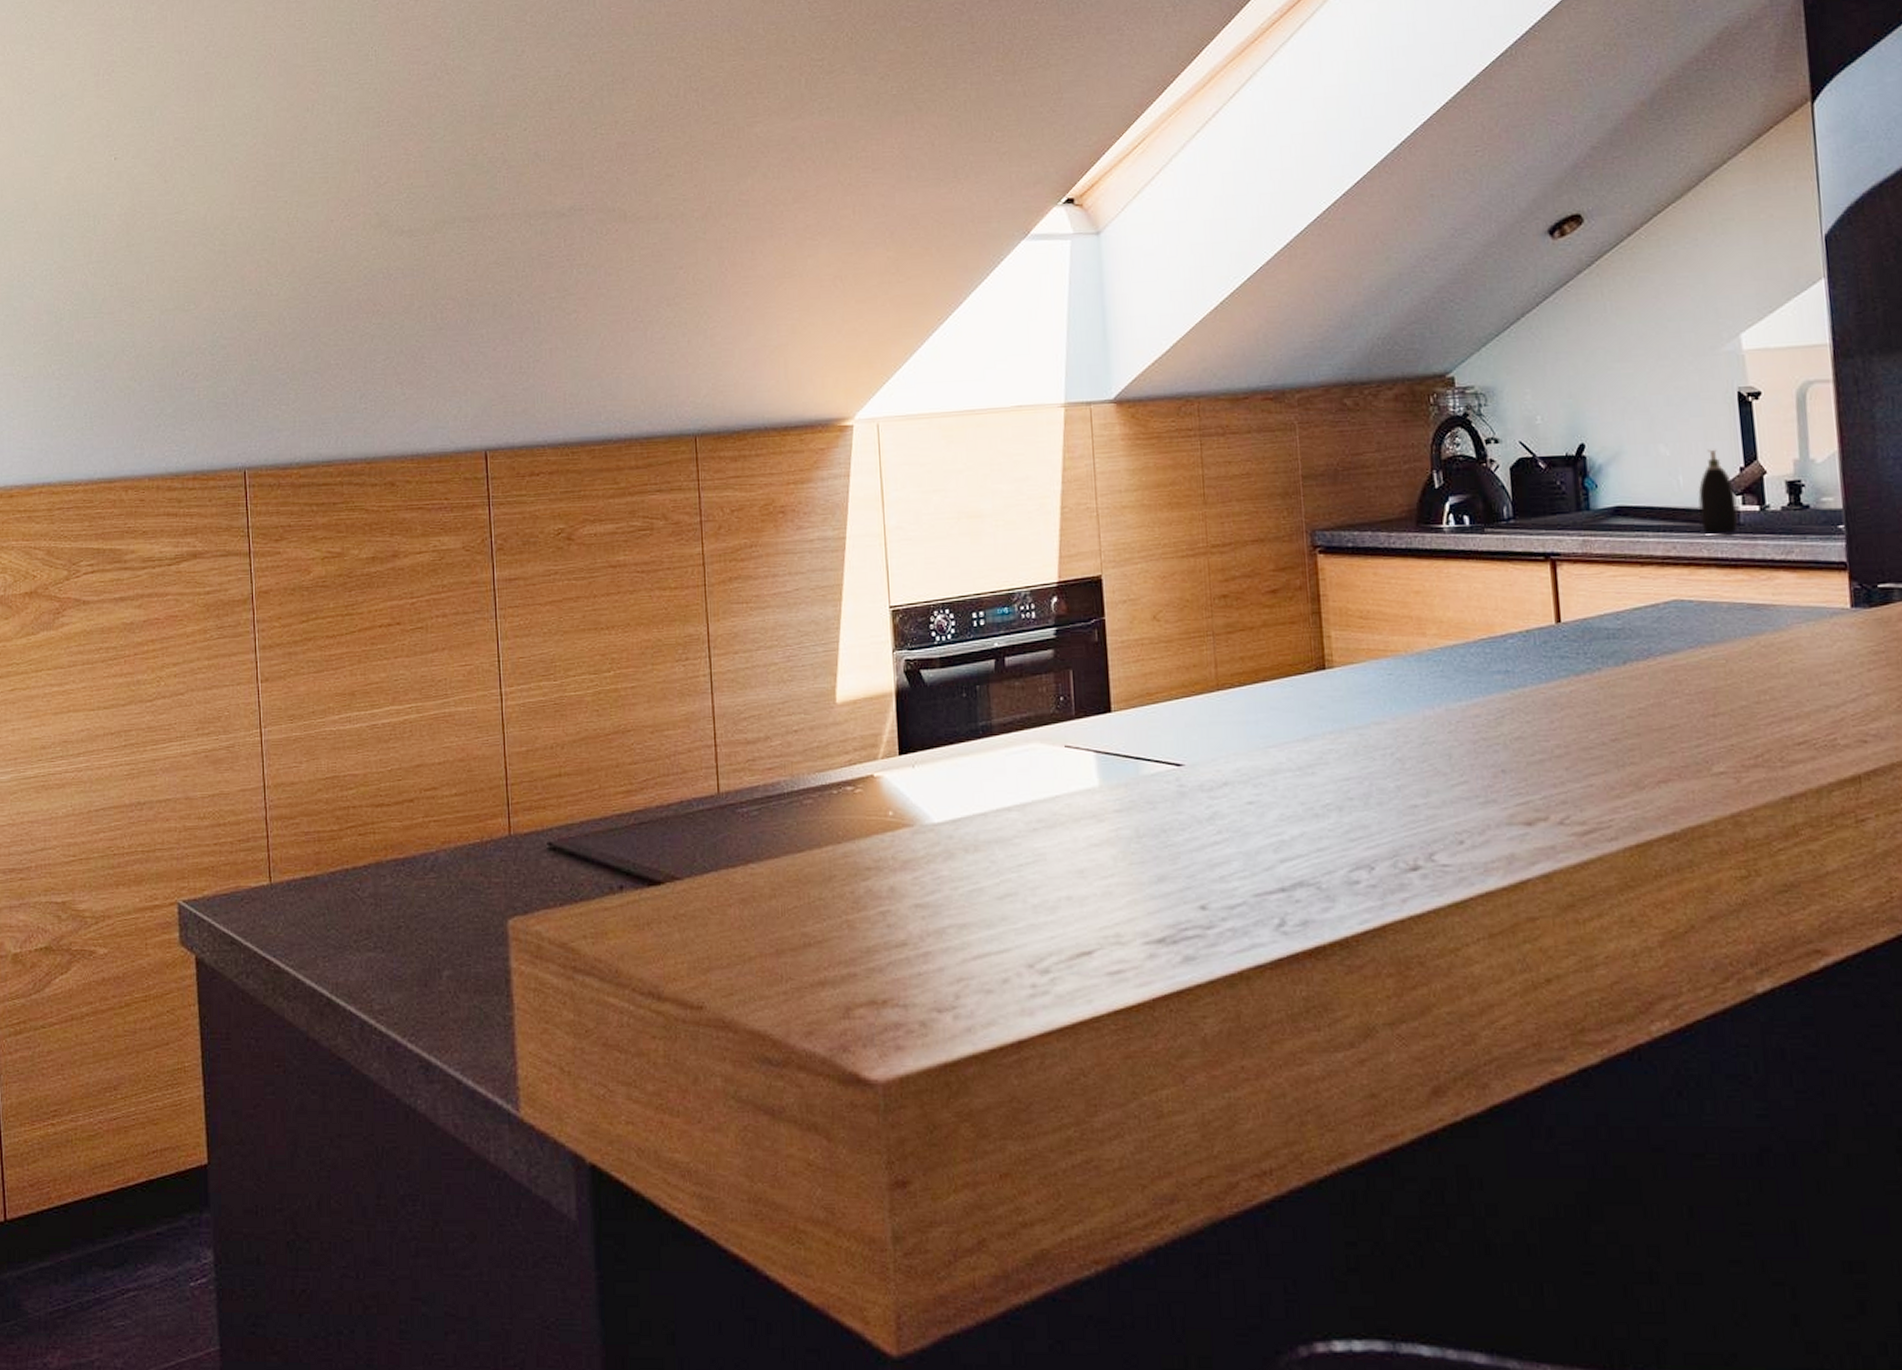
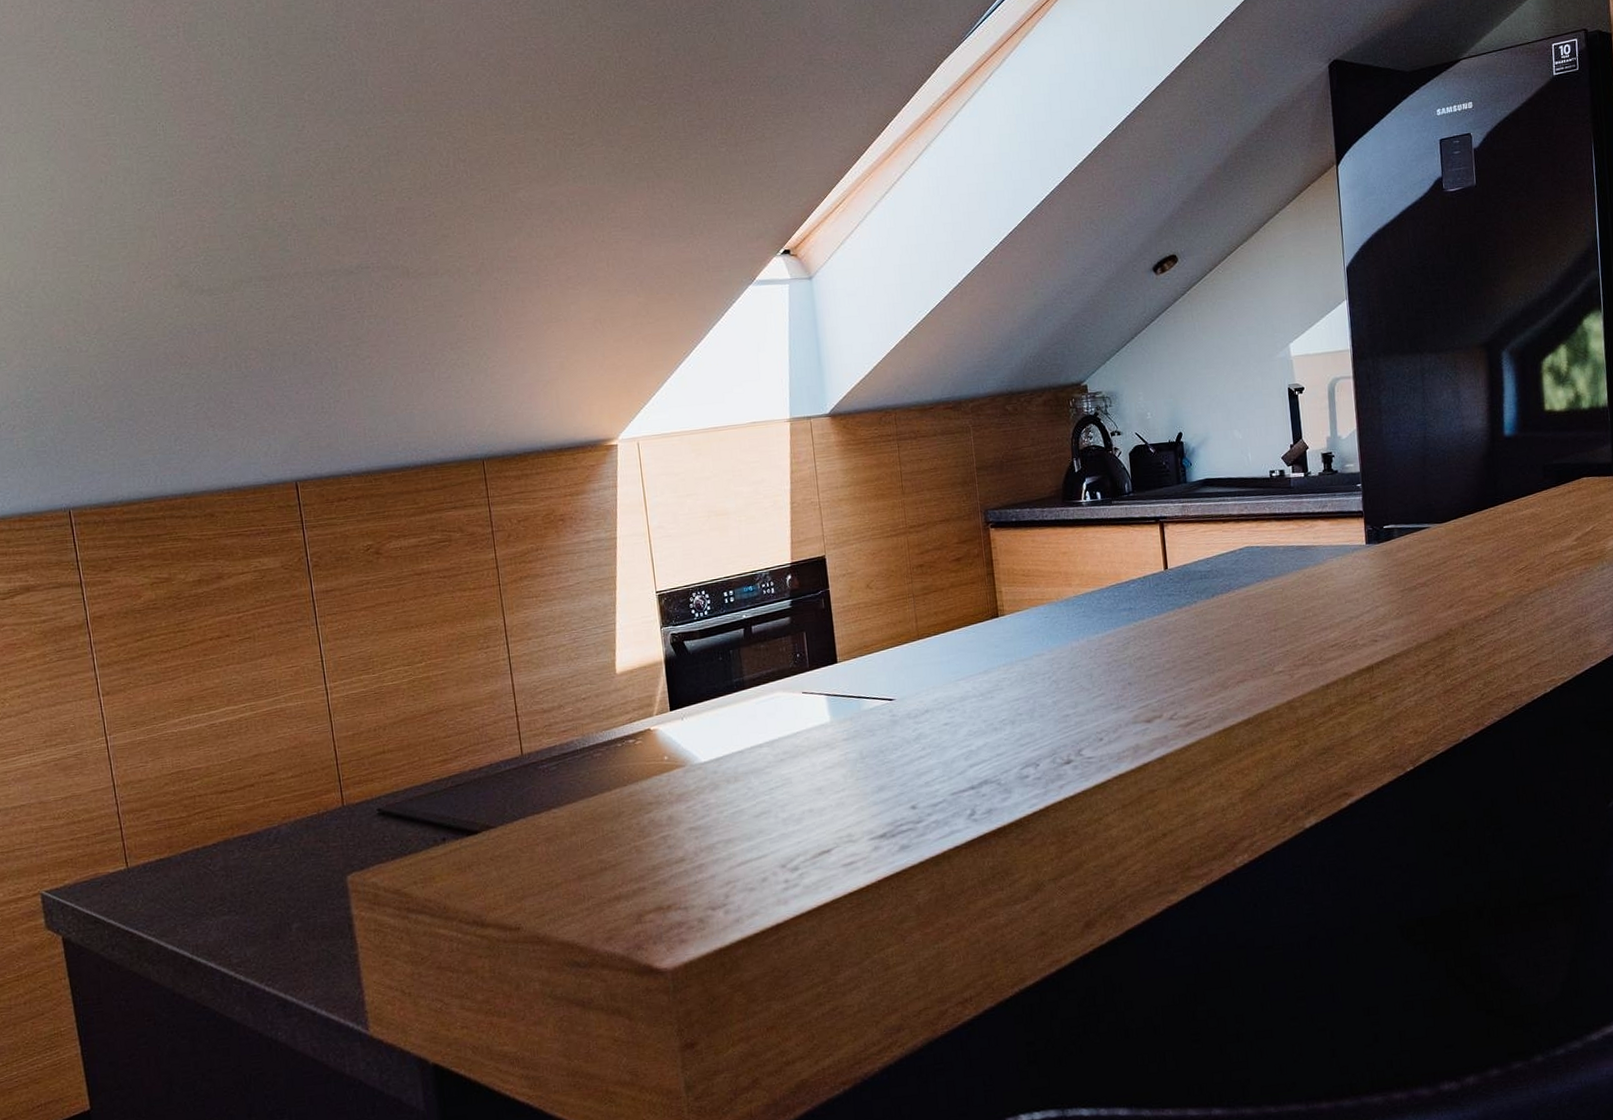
soap dispenser: present [1698,449,1739,535] -> none [1262,432,1290,497]

